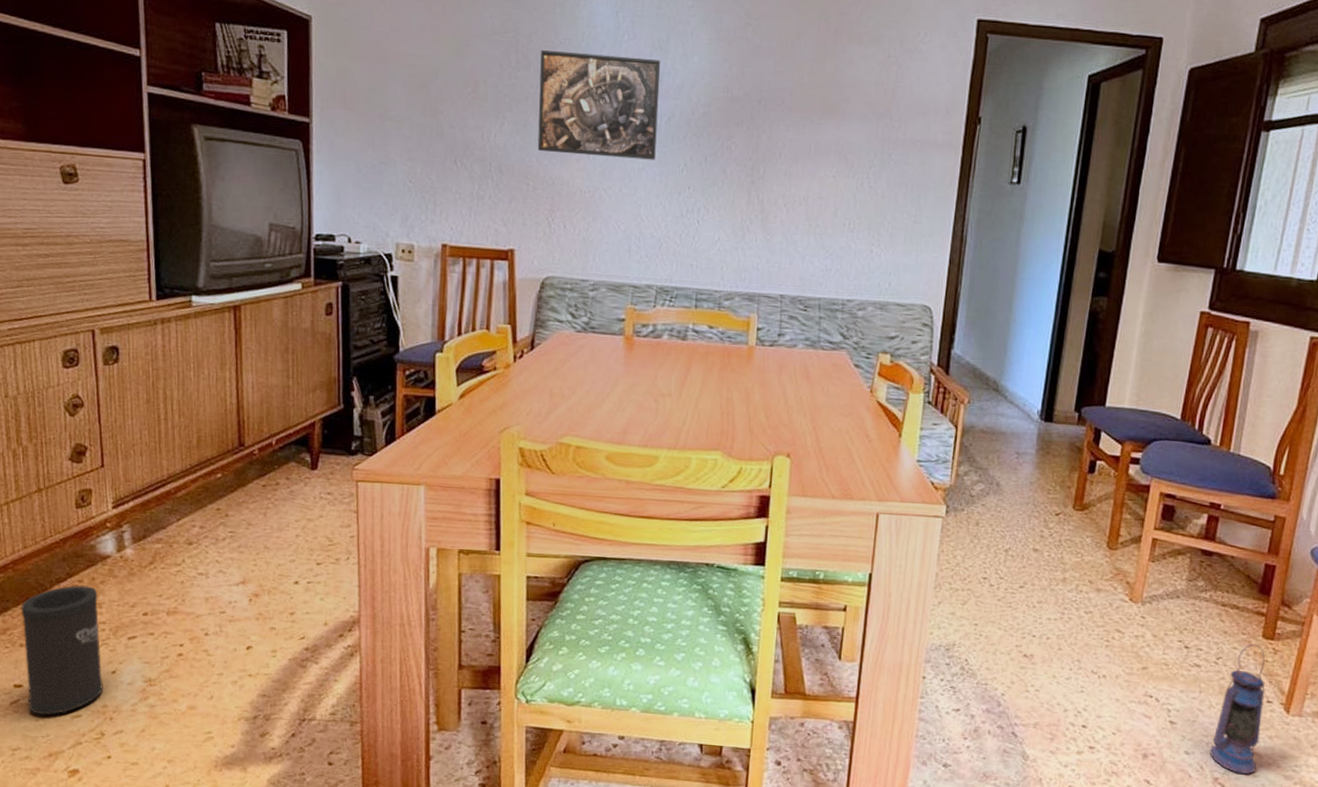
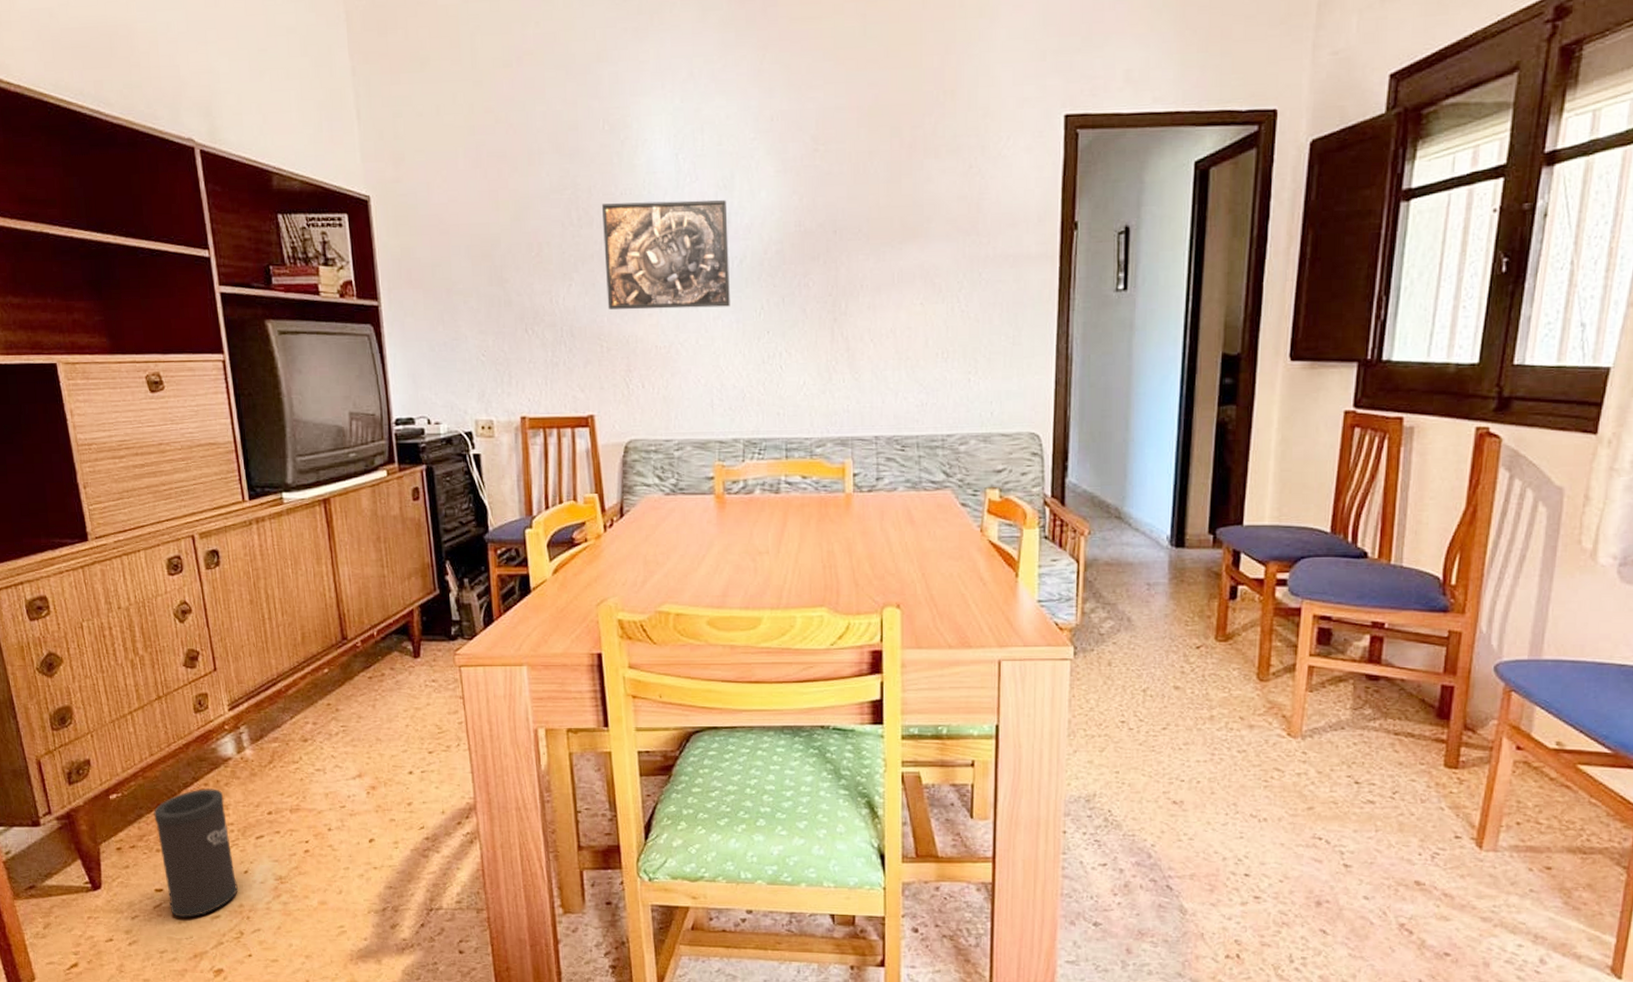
lantern: present [1210,644,1265,774] -> none [1392,775,1452,918]

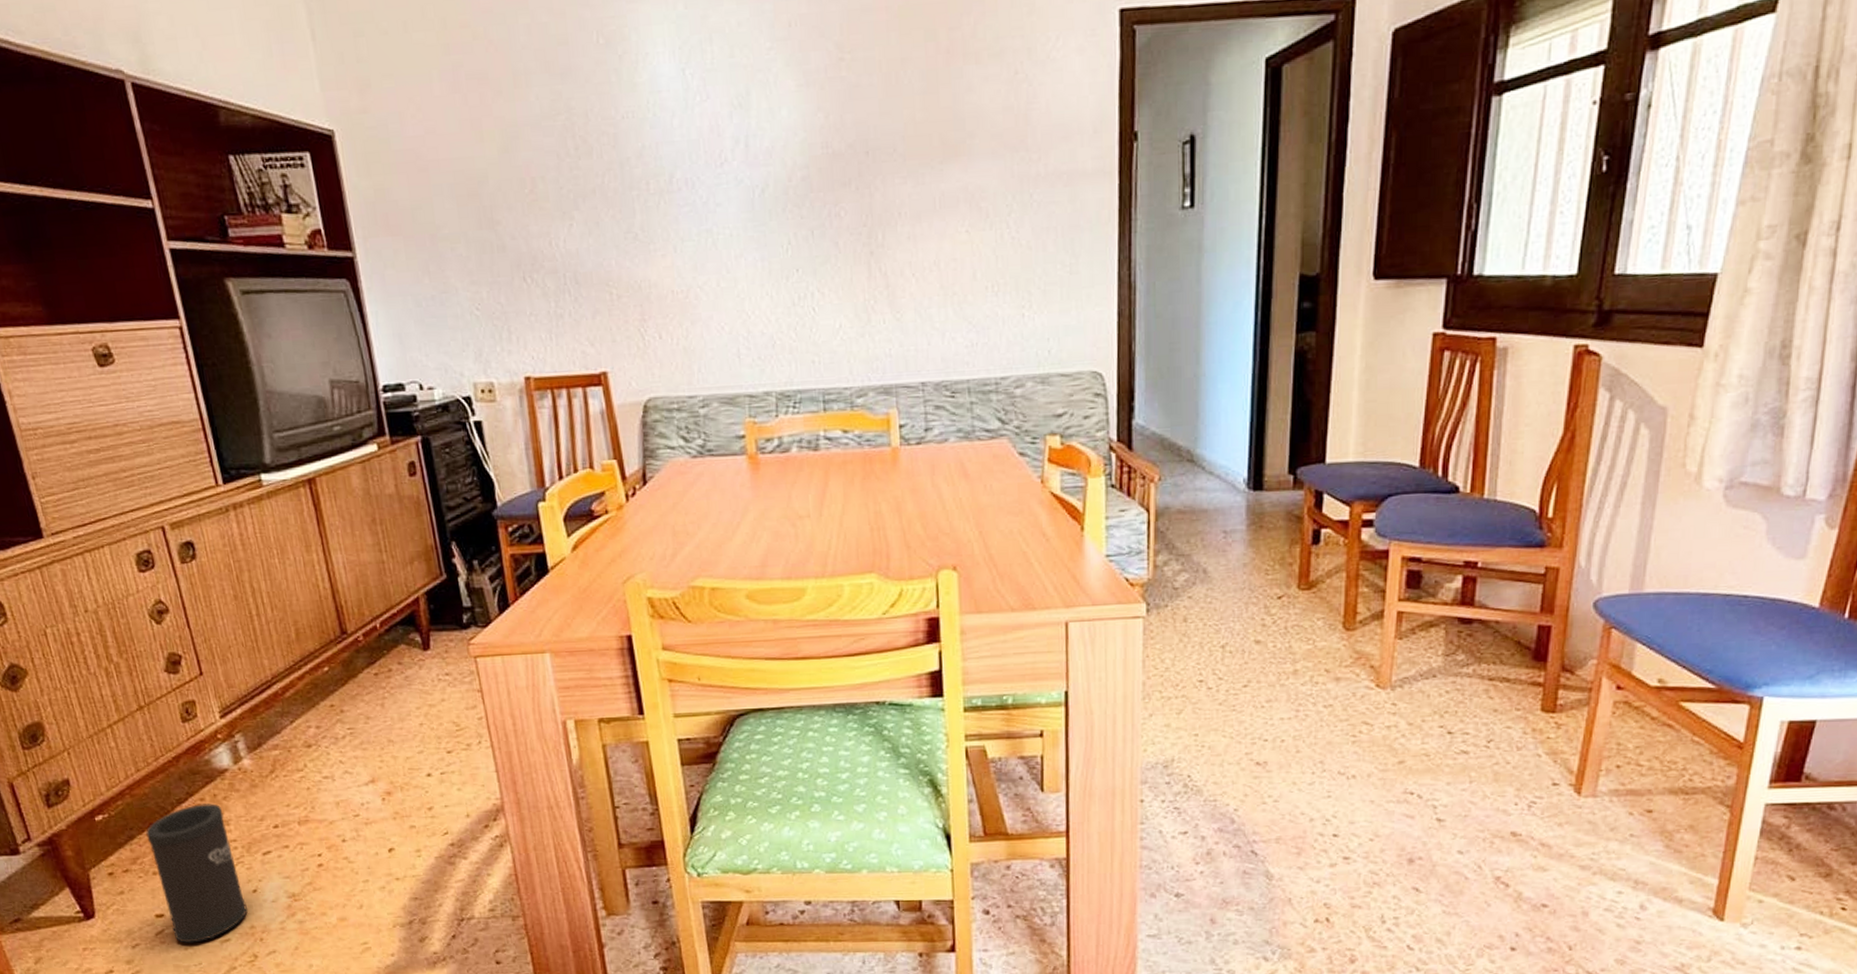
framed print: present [602,199,730,310] -> none [602,120,753,251]

